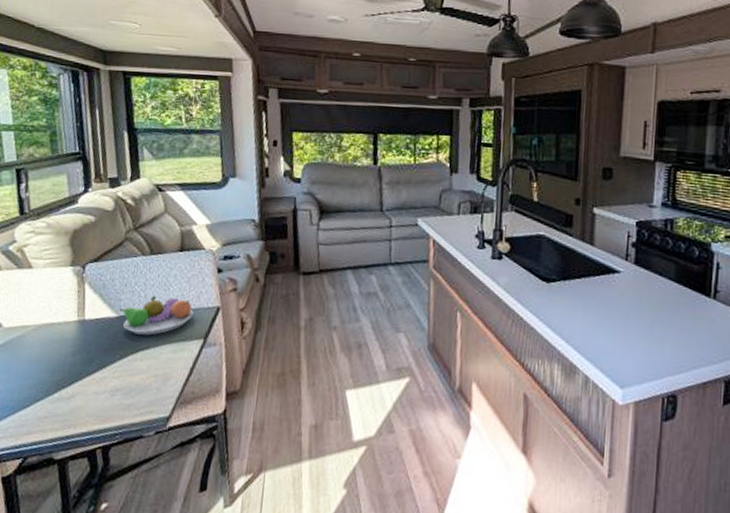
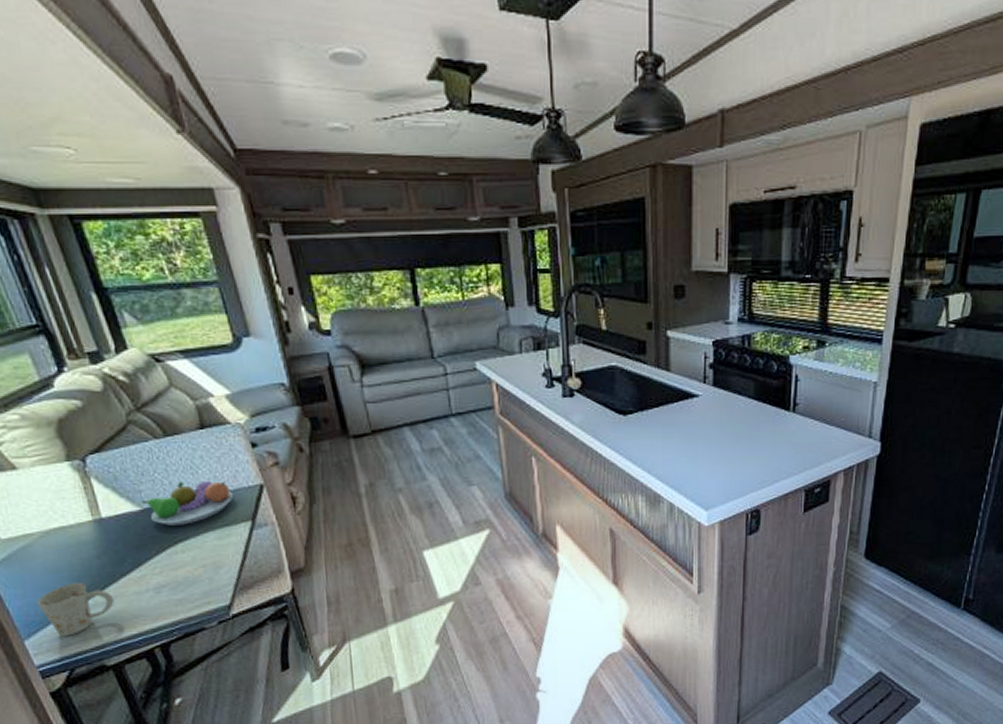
mug: none [15,375,76,425] -> present [37,583,114,637]

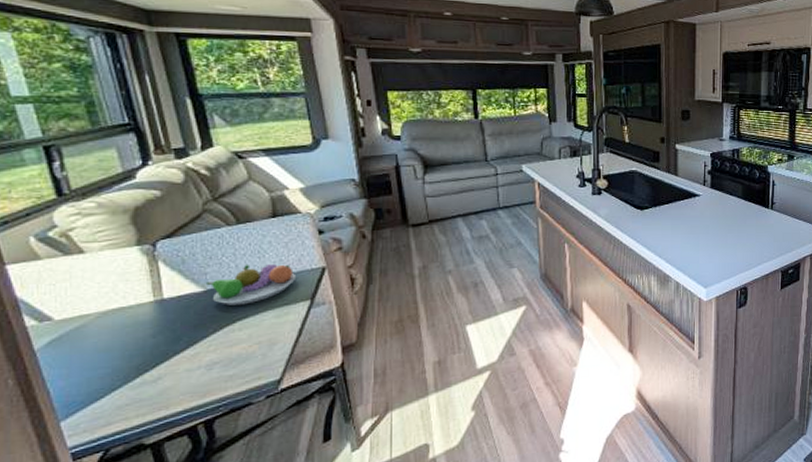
mug: present [37,583,114,637] -> none [82,362,163,416]

